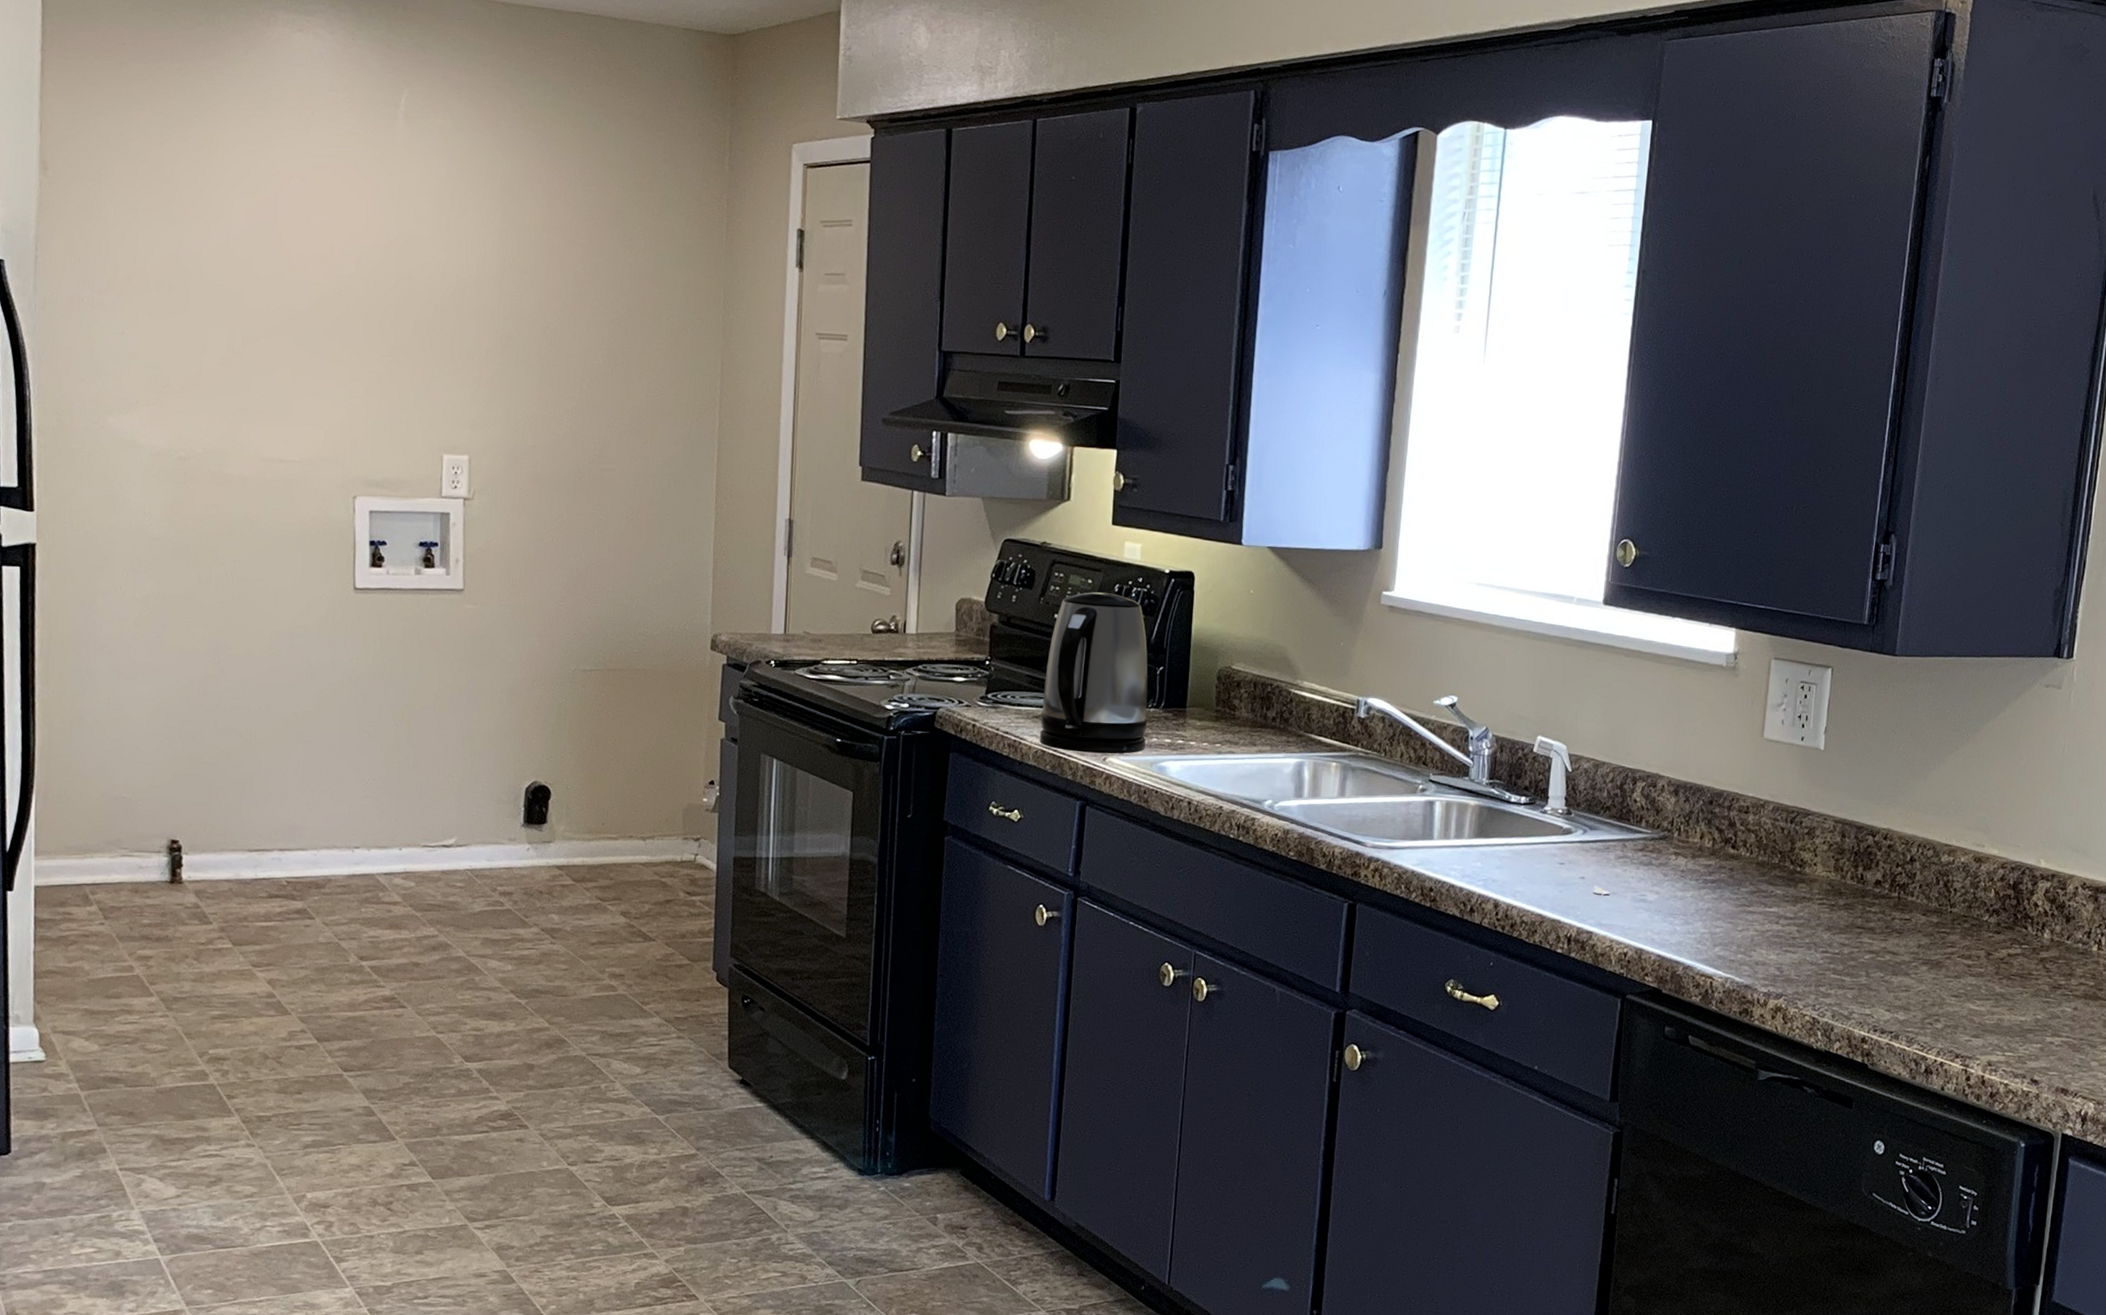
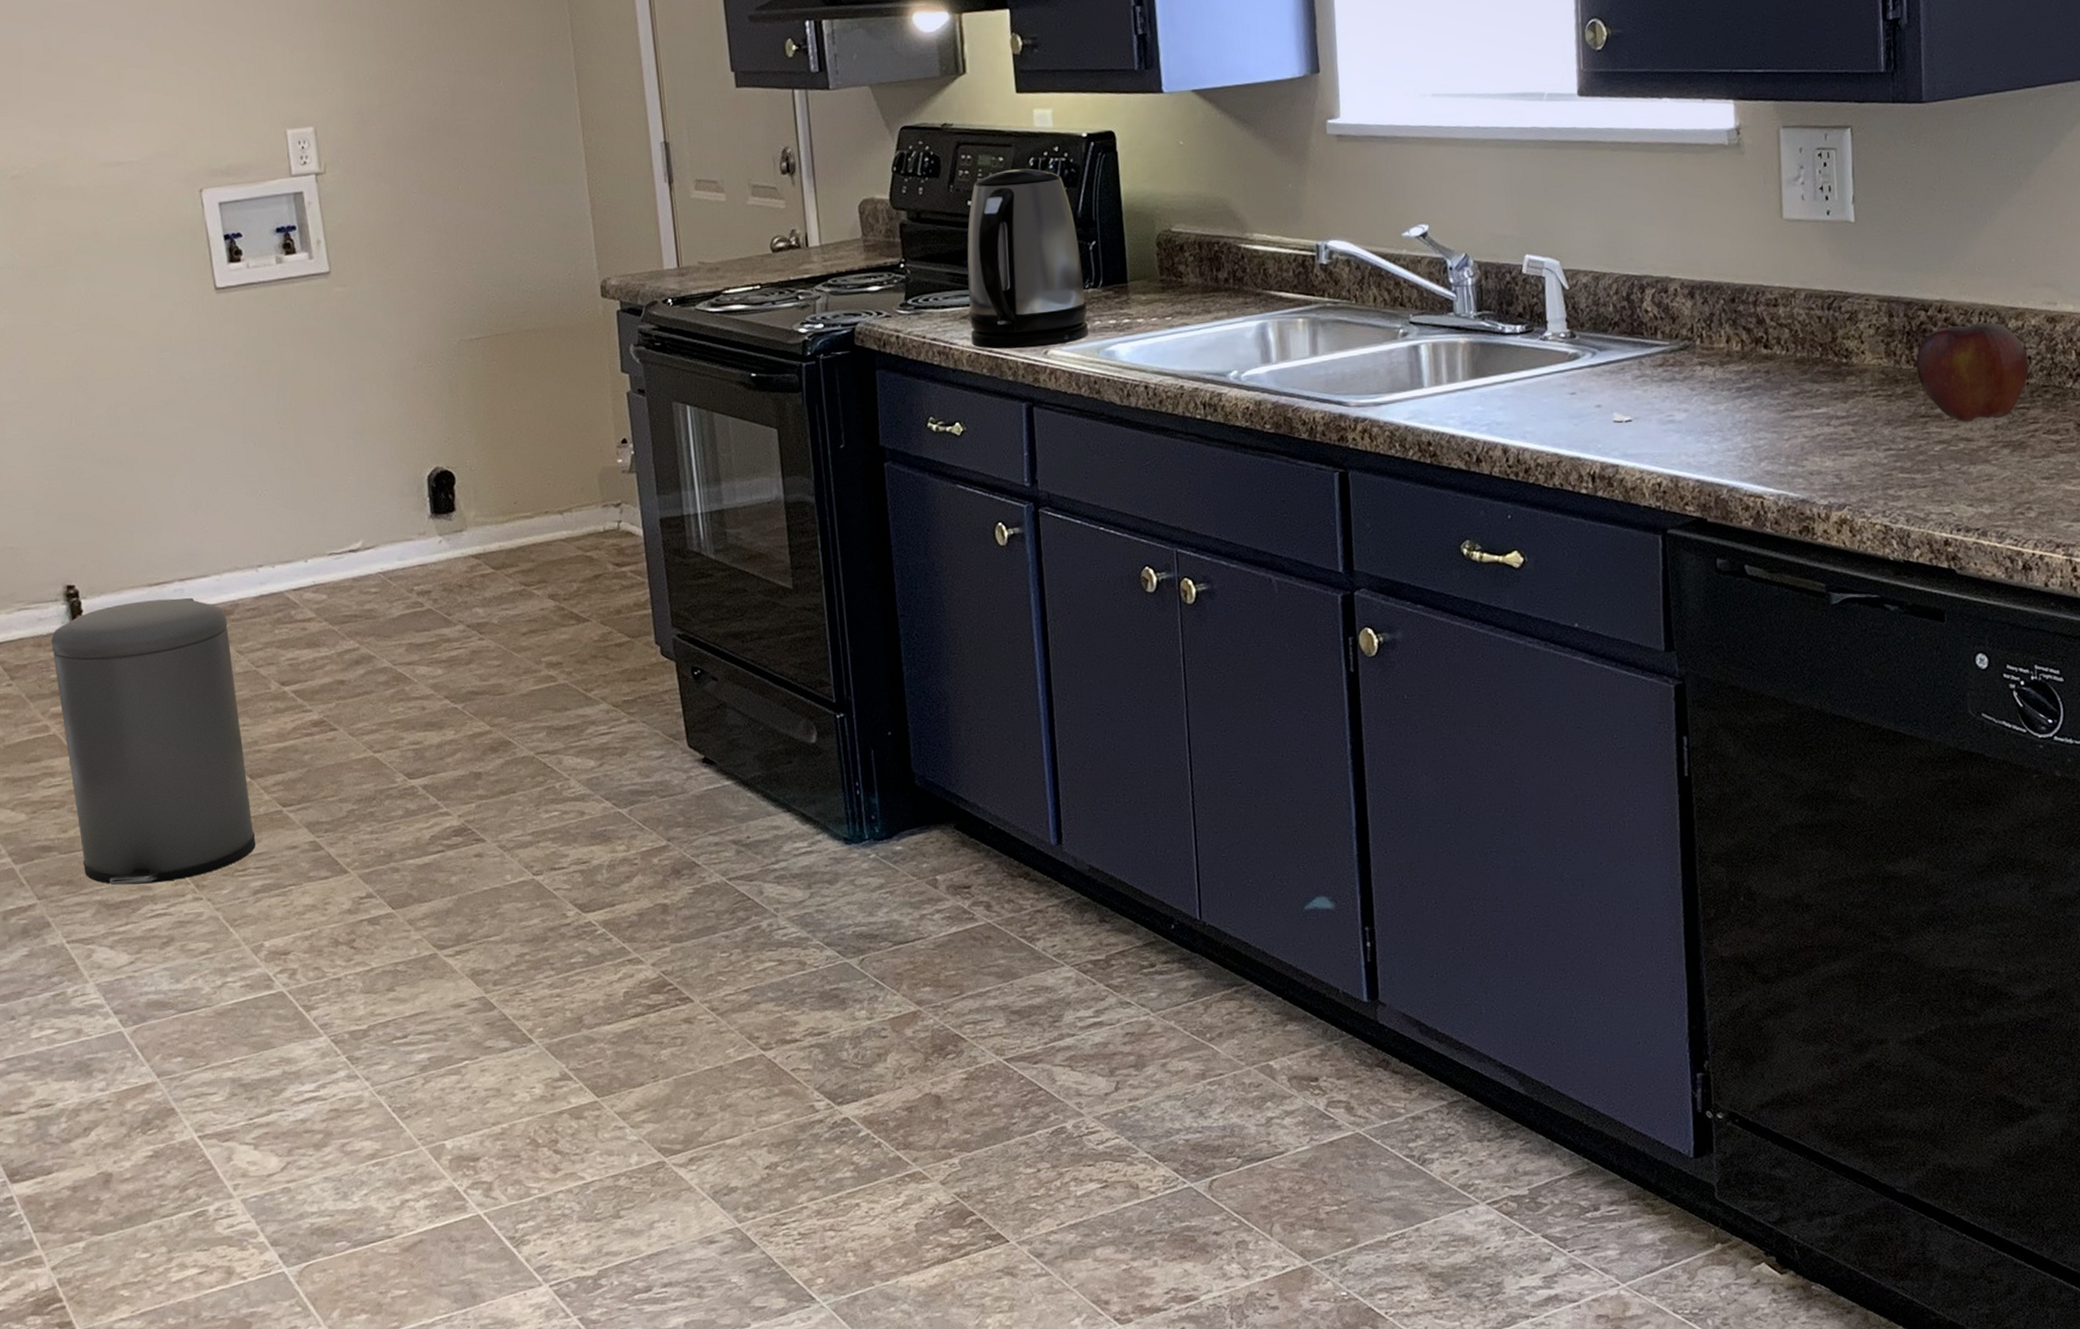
pedal bin: none [146,863,318,1126] -> present [51,597,256,885]
fruit: none [1859,847,1954,938] -> present [1916,319,2029,422]

